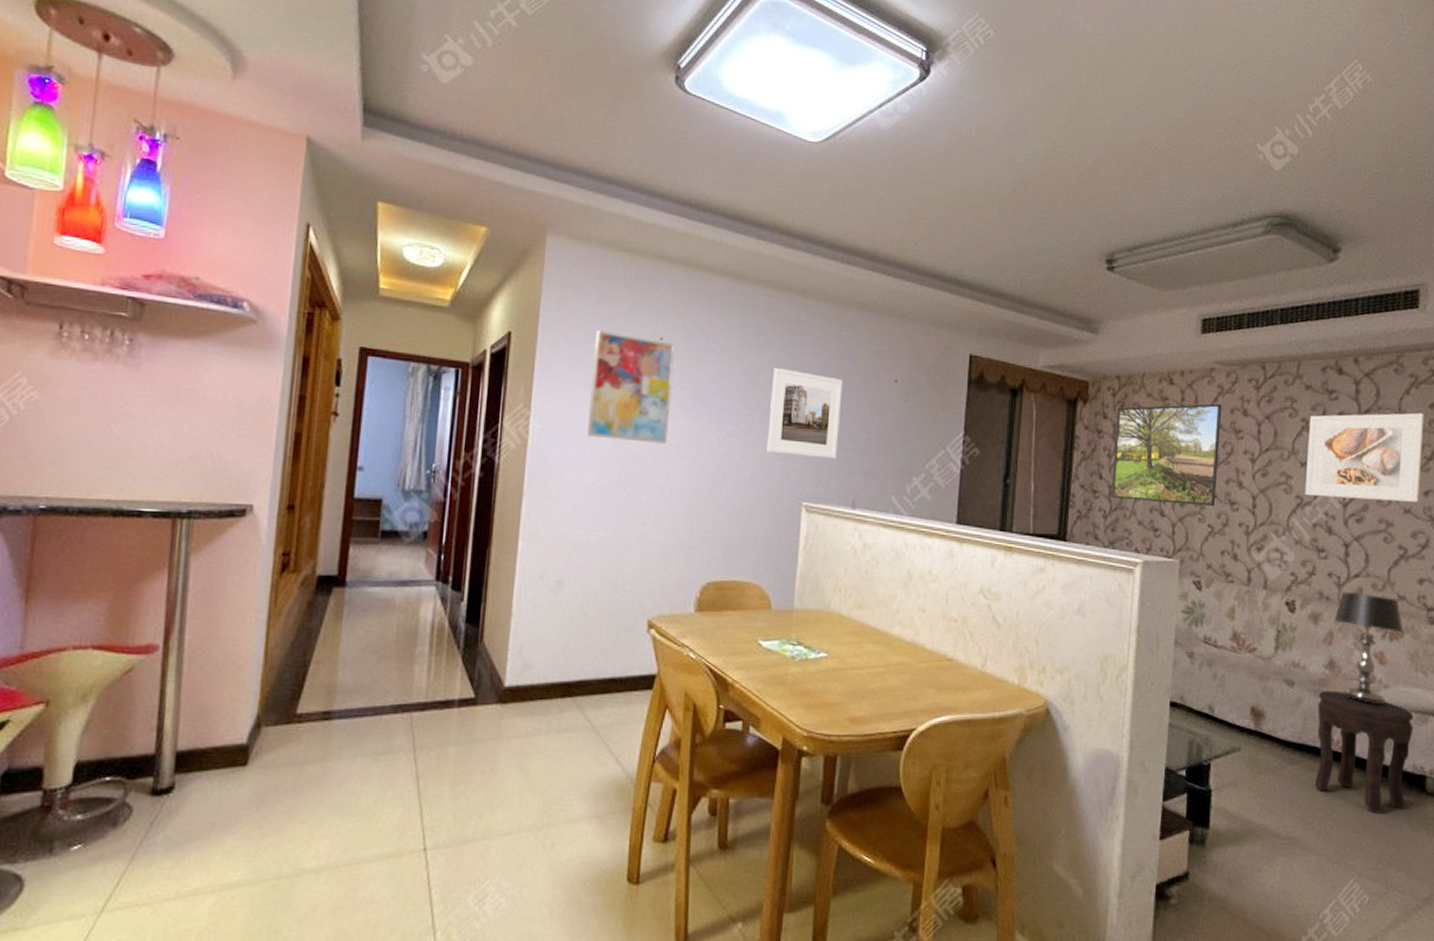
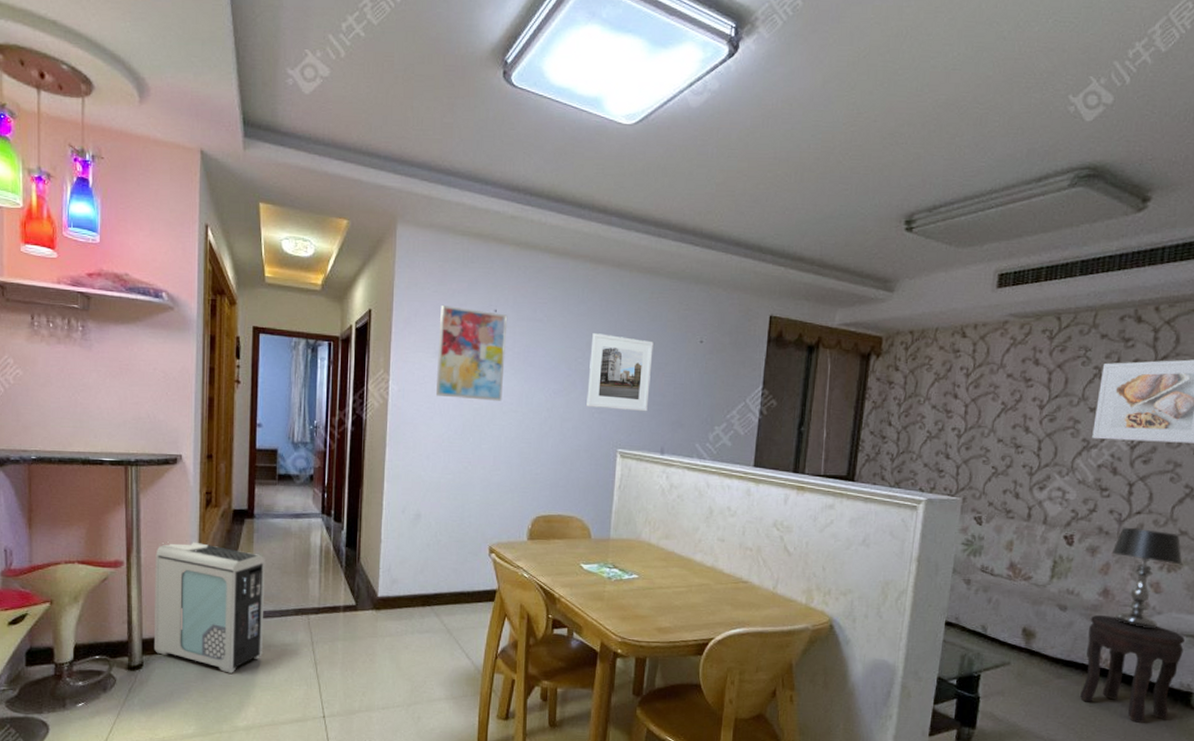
air purifier: none [193,618,357,795] -> present [154,542,265,673]
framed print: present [1111,403,1222,506] -> none [899,354,1014,449]

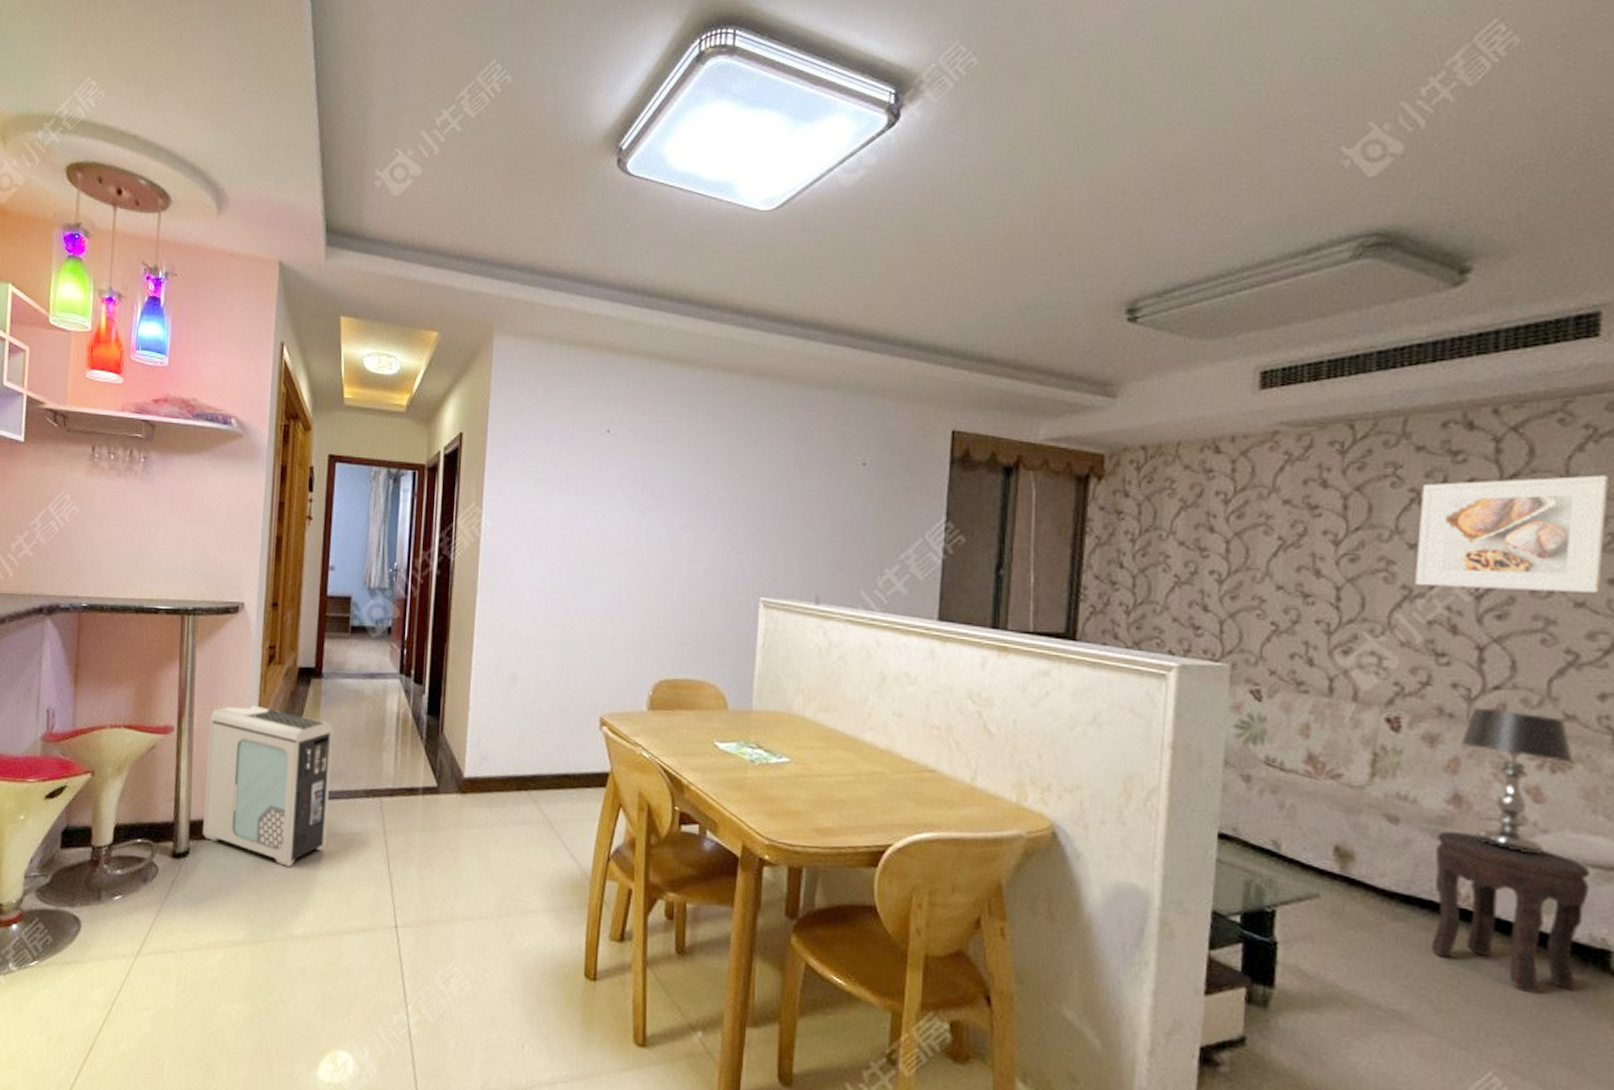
wall art: present [436,304,508,401] -> none [537,425,623,539]
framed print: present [586,333,654,412] -> none [720,456,803,551]

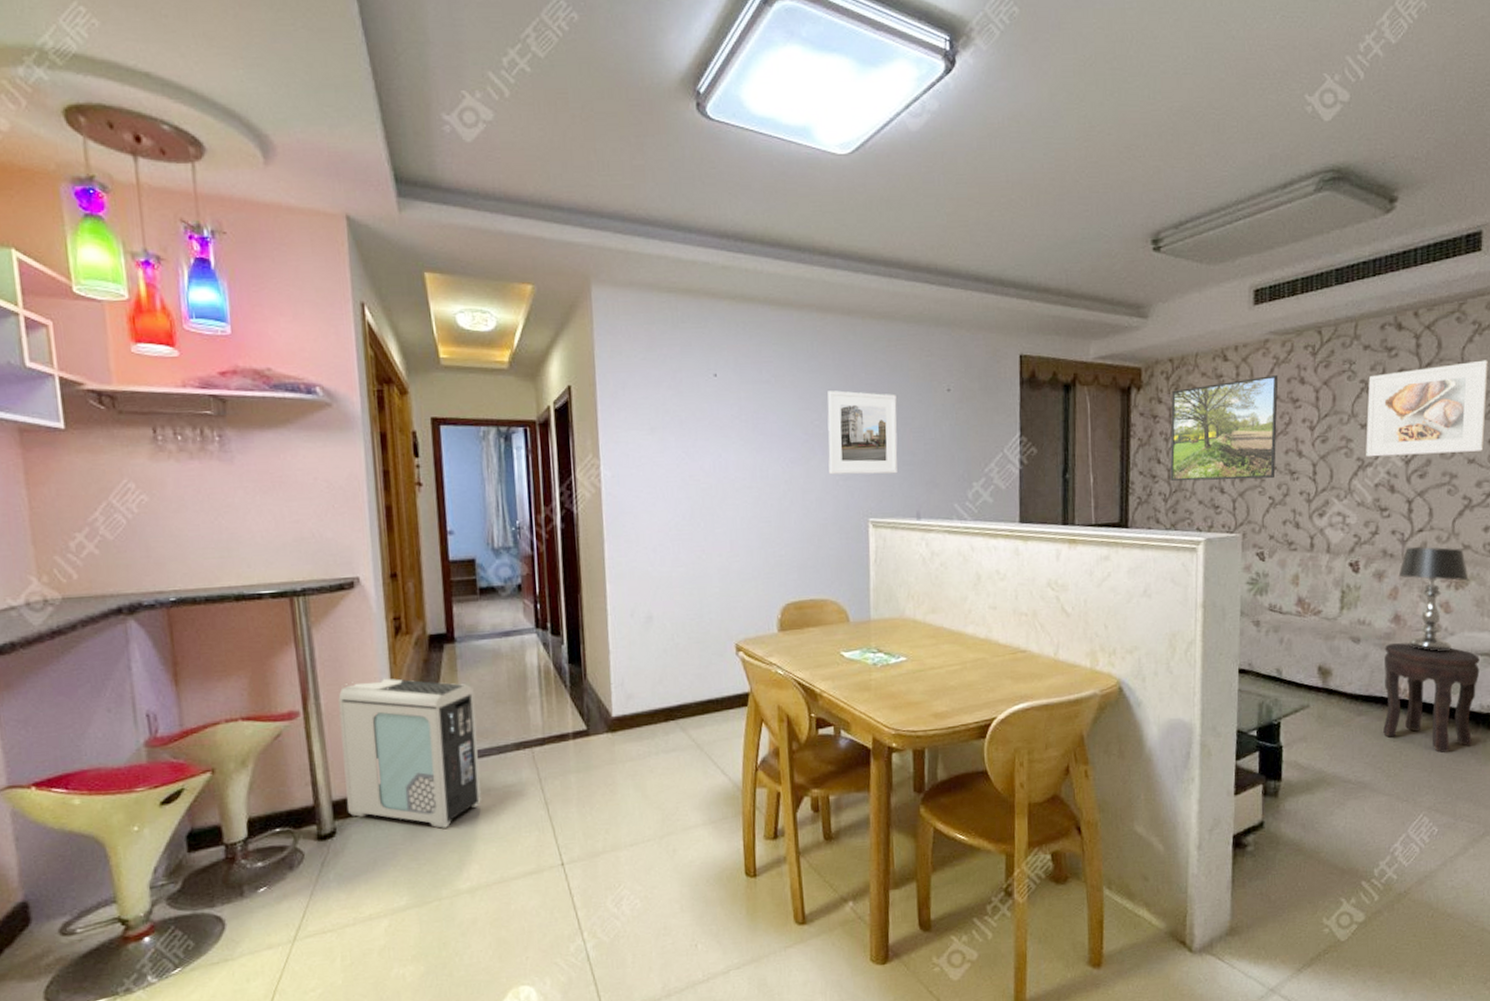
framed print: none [720,456,803,551] -> present [827,390,898,475]
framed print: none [1135,474,1291,599] -> present [1170,375,1279,481]

